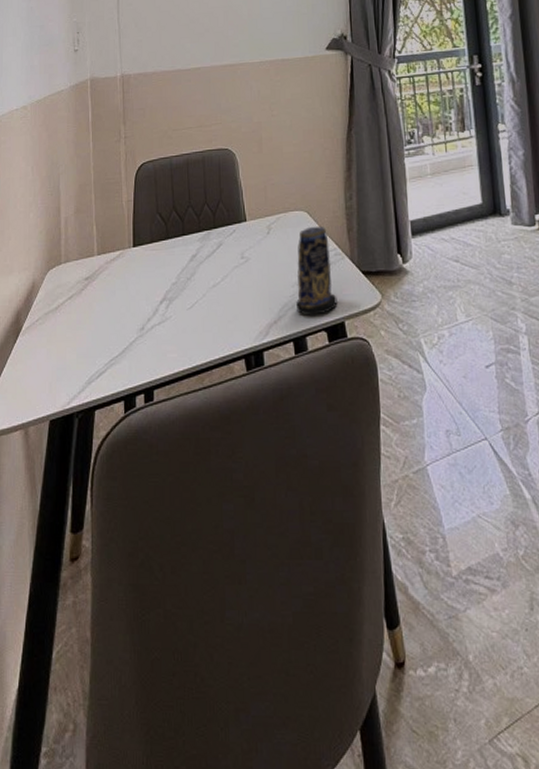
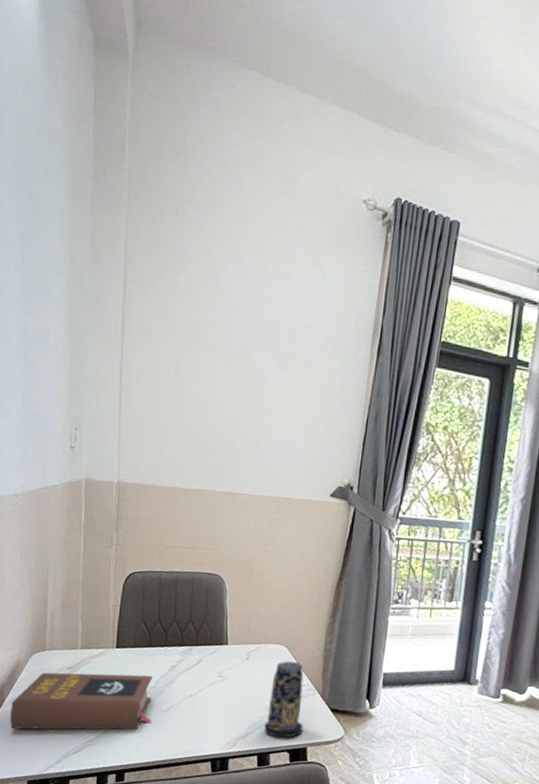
book: none [27,270,177,361] -> present [9,672,152,730]

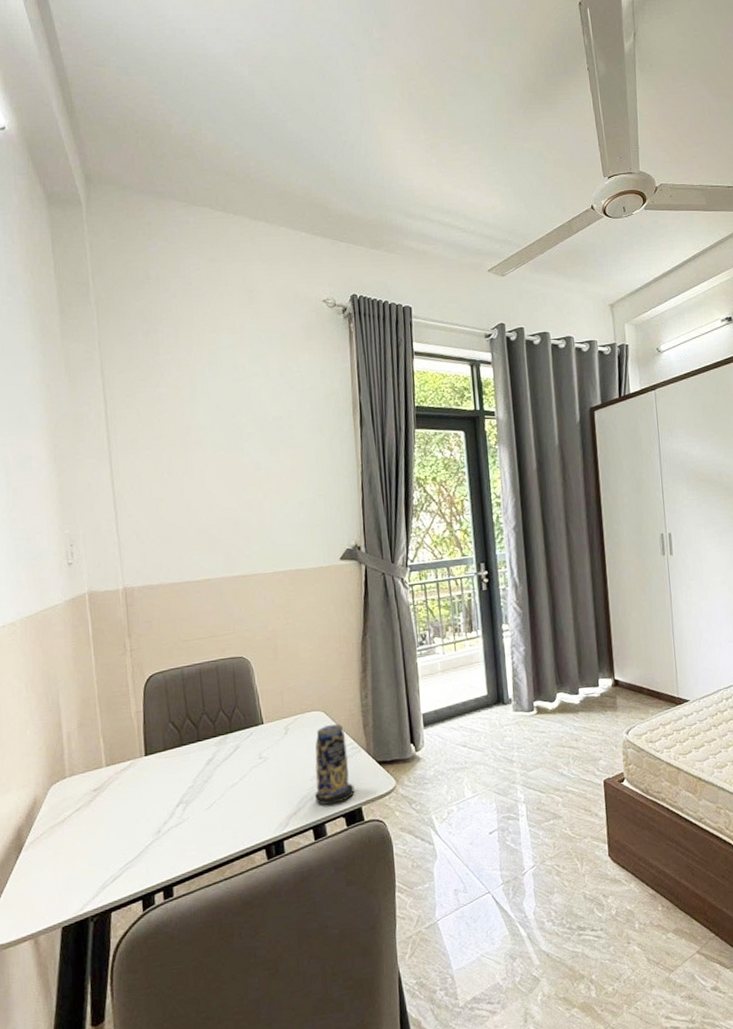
book: present [9,672,152,730] -> none [31,775,195,874]

